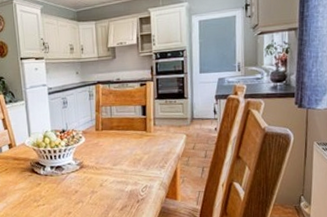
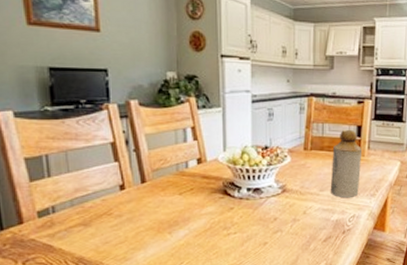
bottle: none [121,109,149,170] -> present [330,129,363,197]

